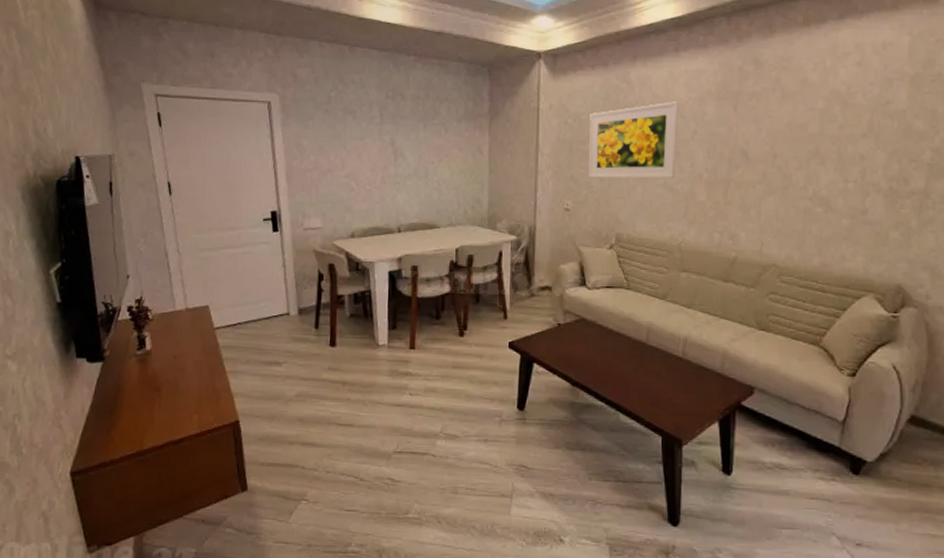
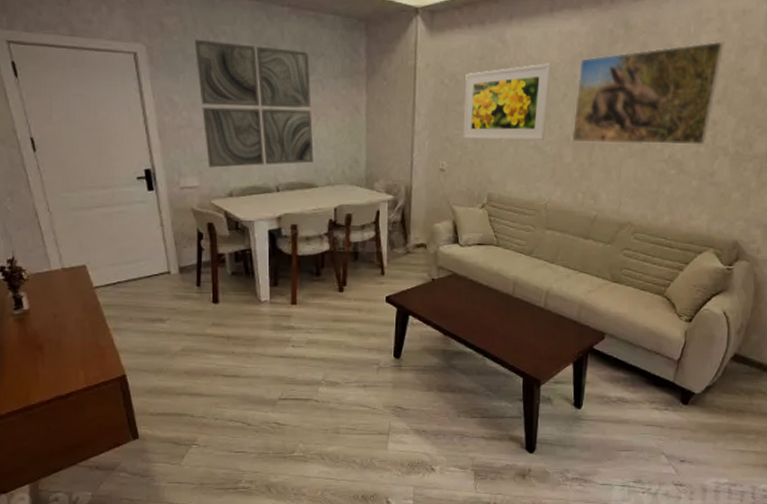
wall art: none [324,88,436,209] -> present [194,39,314,168]
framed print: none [704,75,866,182] -> present [571,41,724,145]

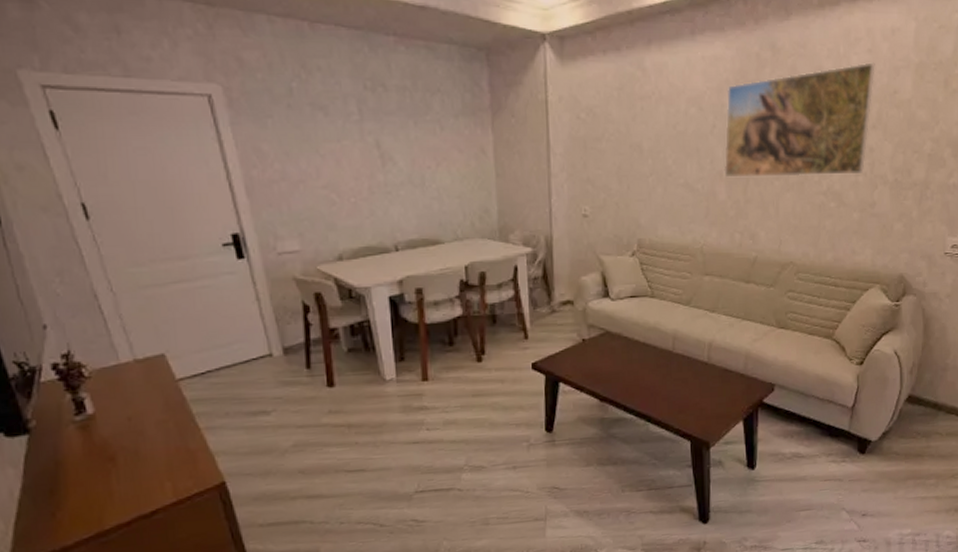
wall art: present [194,39,314,168] -> none [282,76,437,228]
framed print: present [463,63,552,141] -> none [604,92,697,179]

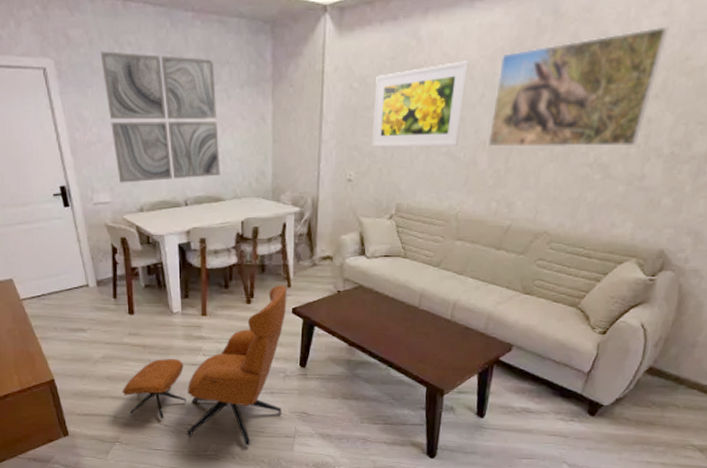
wall art: none [282,76,437,228] -> present [100,51,220,183]
armchair: none [321,337,528,539] -> present [122,285,287,447]
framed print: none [604,92,697,179] -> present [371,60,470,147]

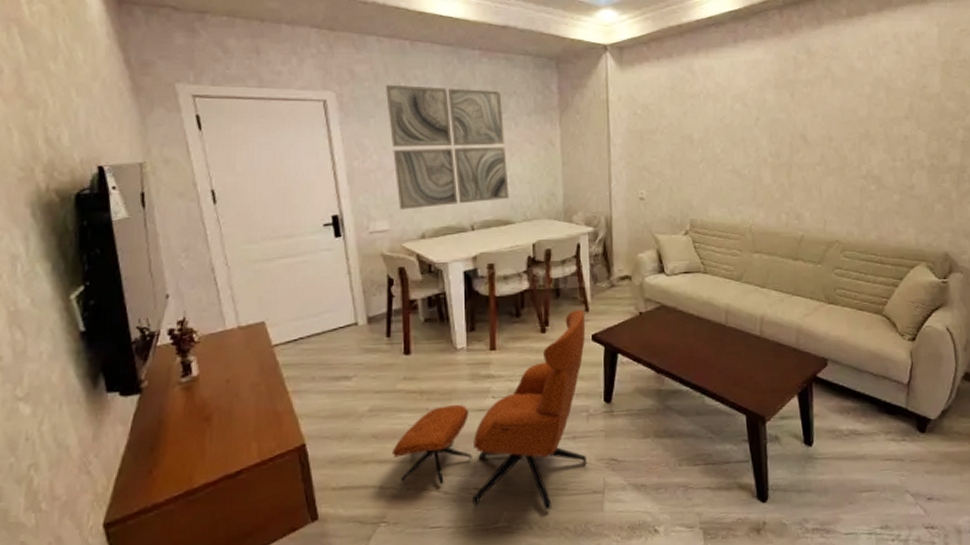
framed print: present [371,60,470,147] -> none [658,90,742,166]
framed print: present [488,26,669,148] -> none [768,62,904,164]

